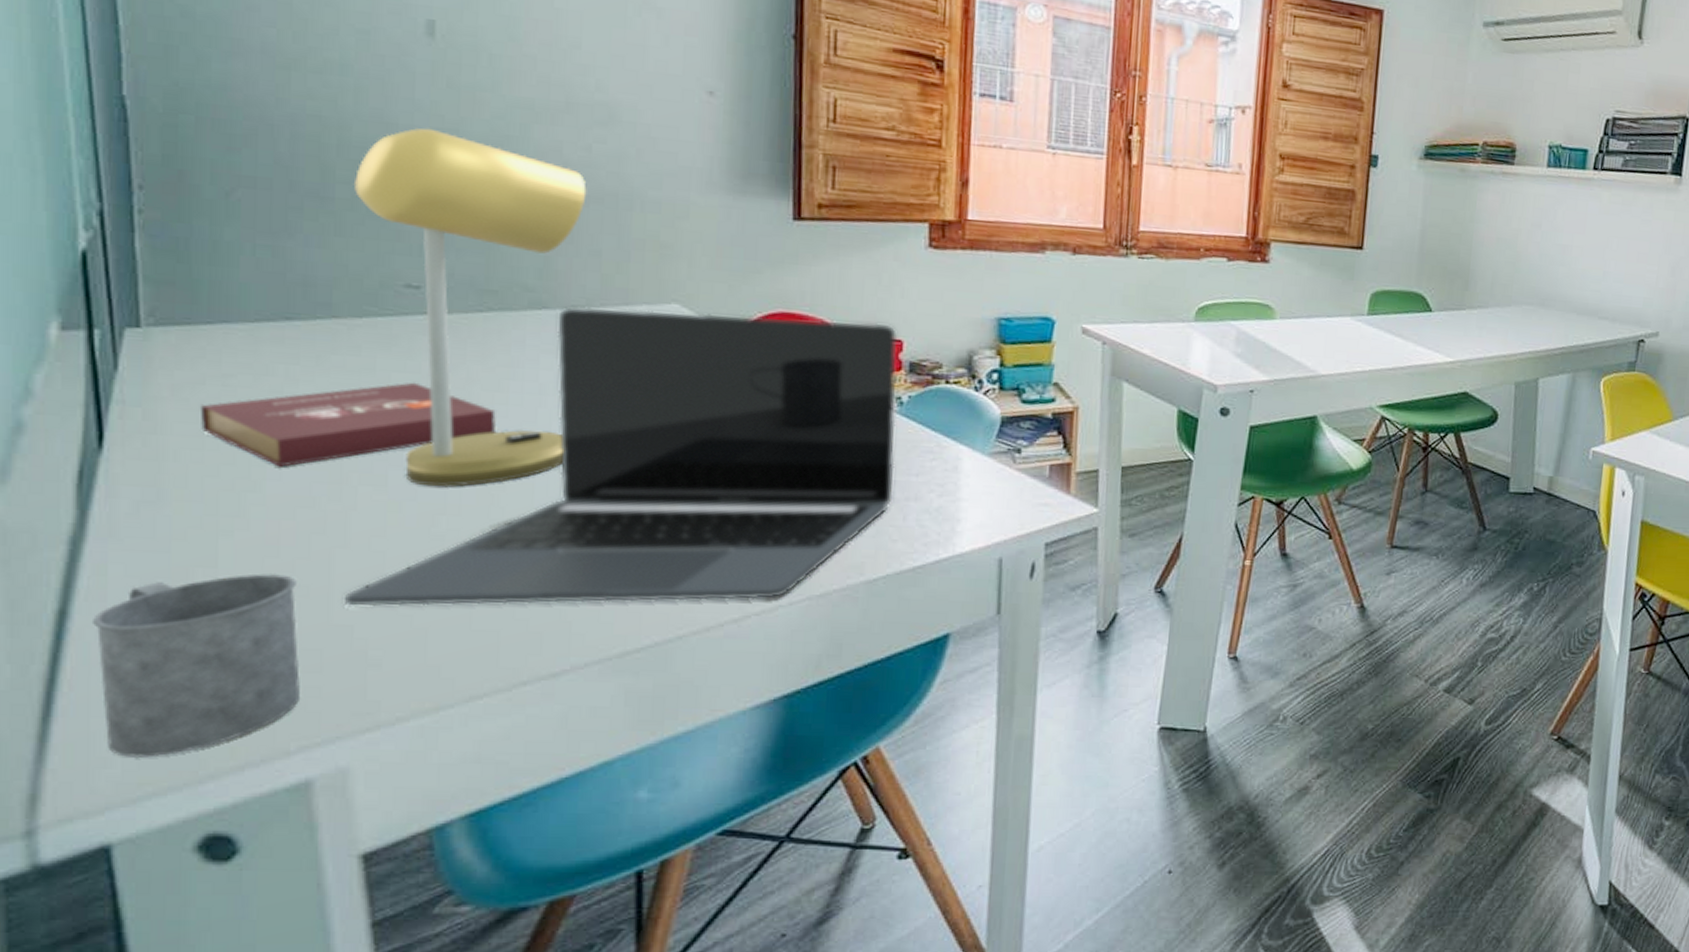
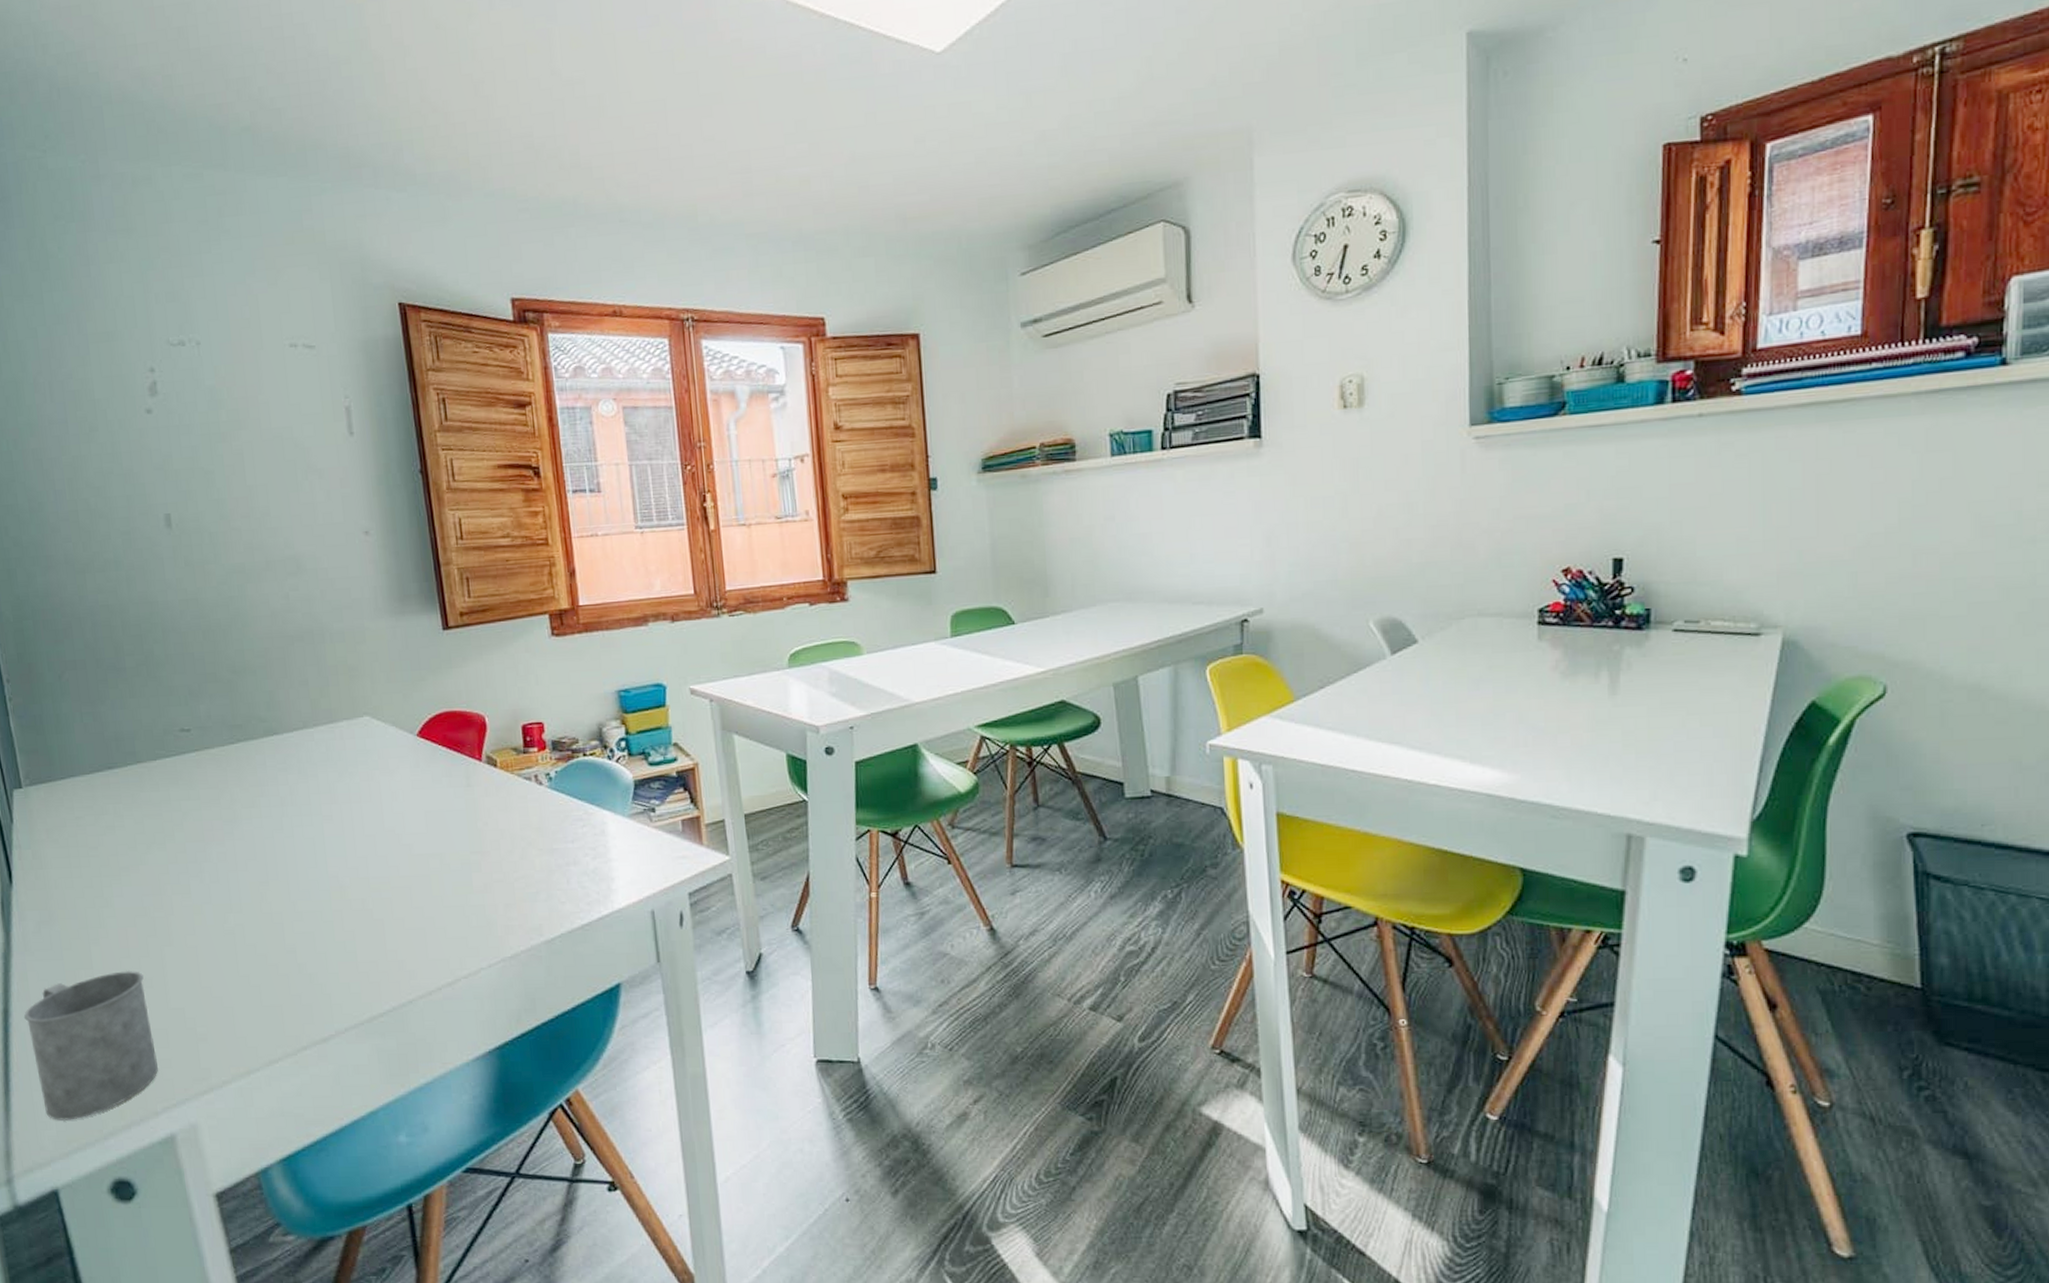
book: present [199,382,497,467] -> none [65,807,257,886]
laptop: present [345,306,898,607] -> none [176,709,557,992]
desk lamp: present [355,128,587,487] -> none [136,601,306,890]

